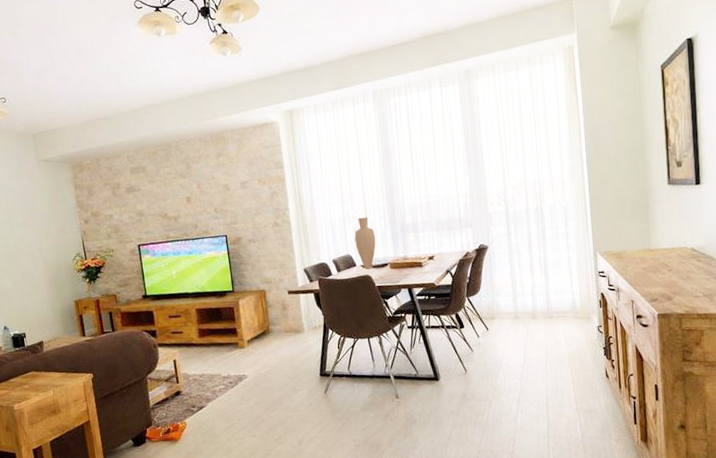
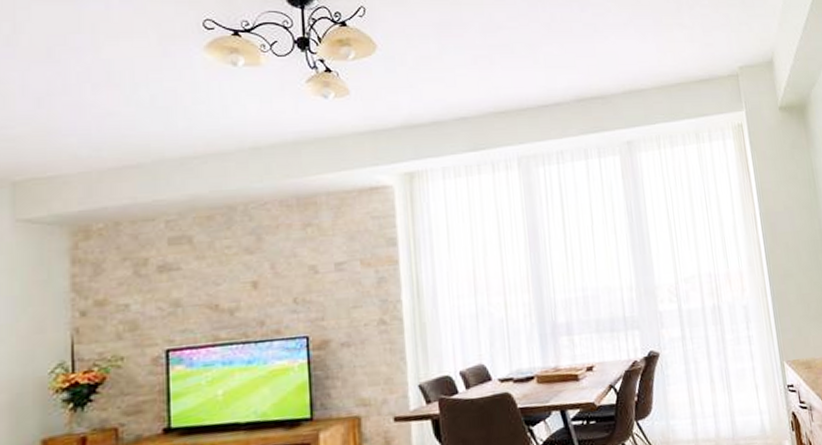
vase: present [354,217,376,270] -> none [490,313,519,385]

